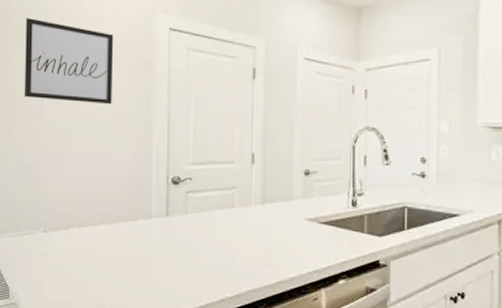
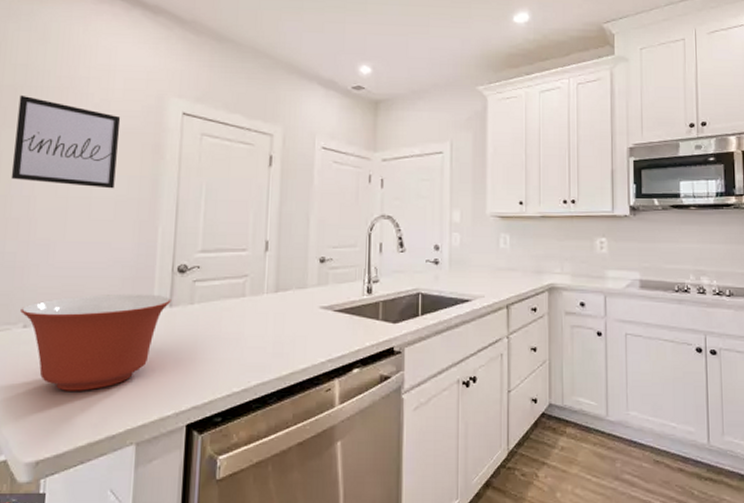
mixing bowl: none [40,203,168,290] -> present [20,293,172,391]

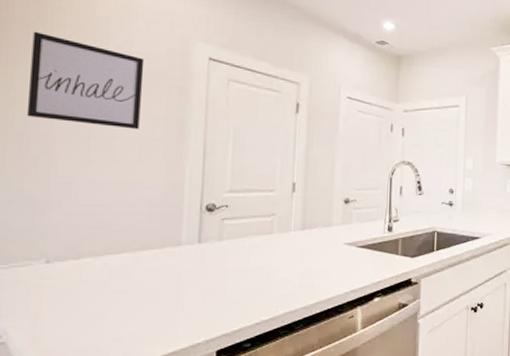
mixing bowl: present [20,293,172,391] -> none [42,230,200,323]

